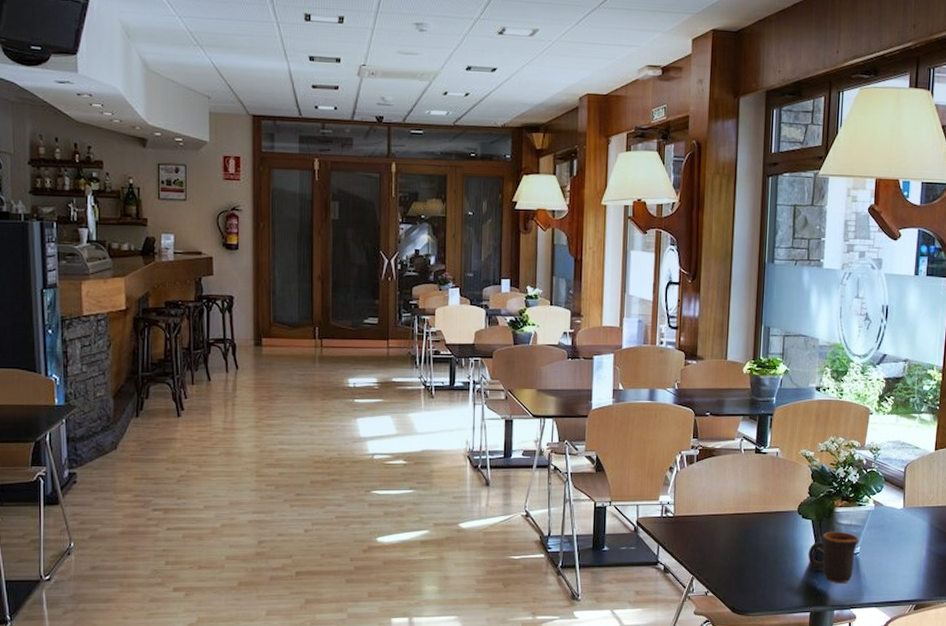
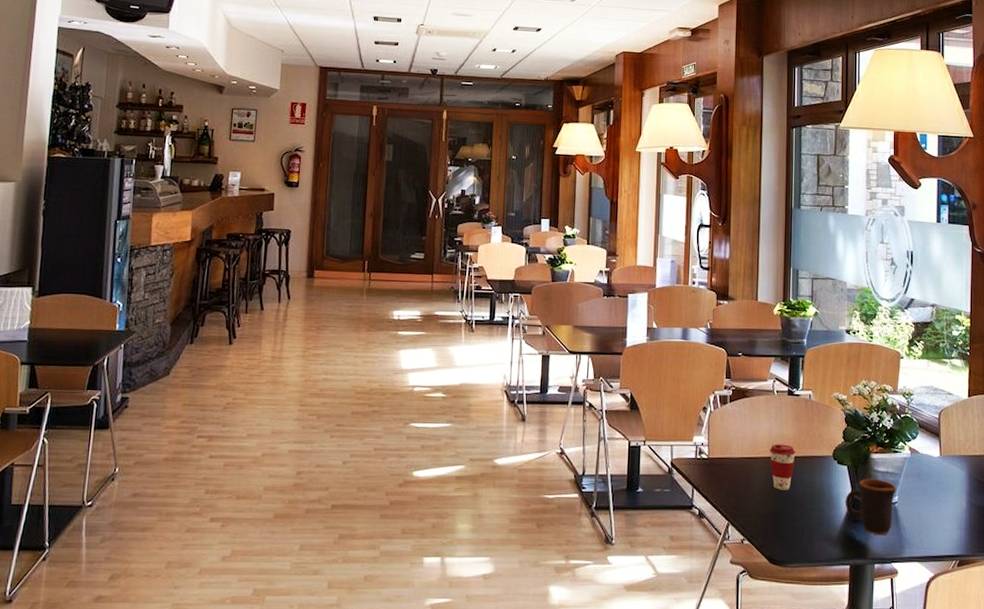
coffee cup: none [735,501,761,545] -> present [770,444,796,490]

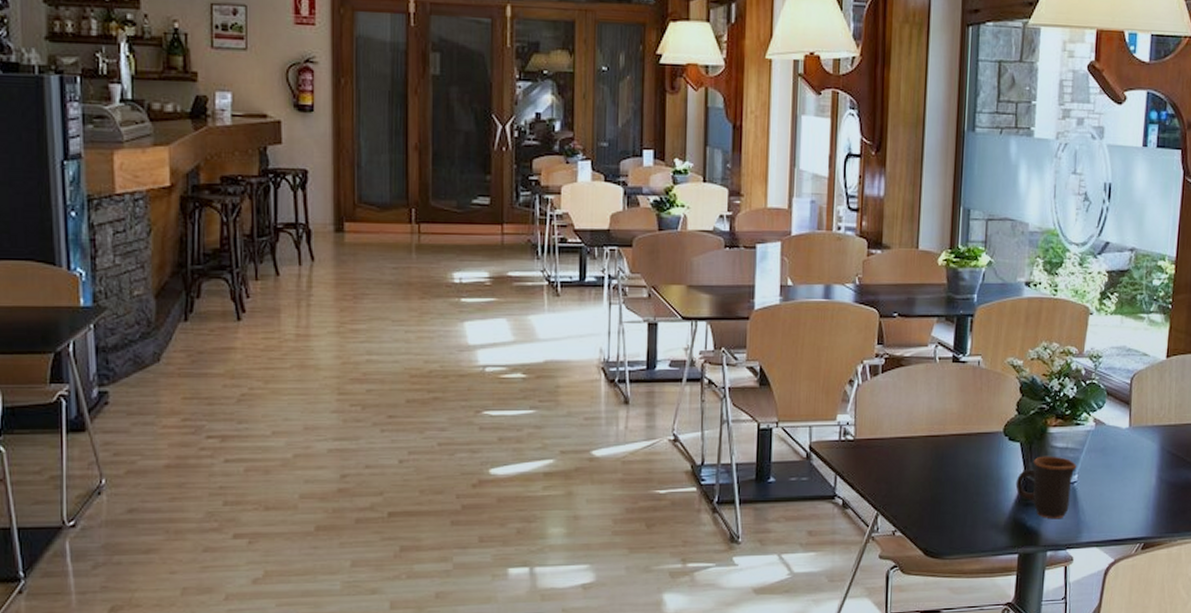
coffee cup: present [770,444,796,490] -> none [928,420,960,473]

